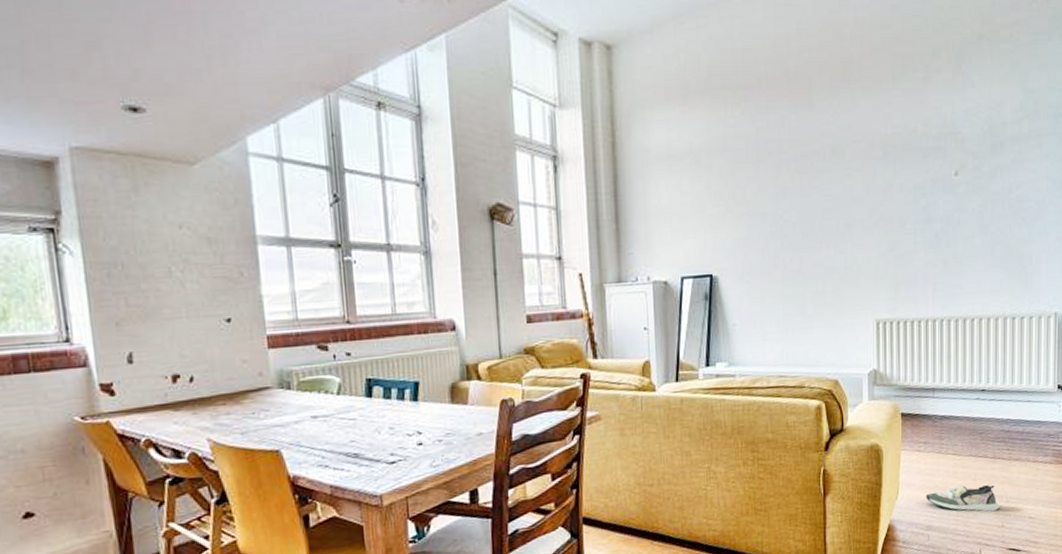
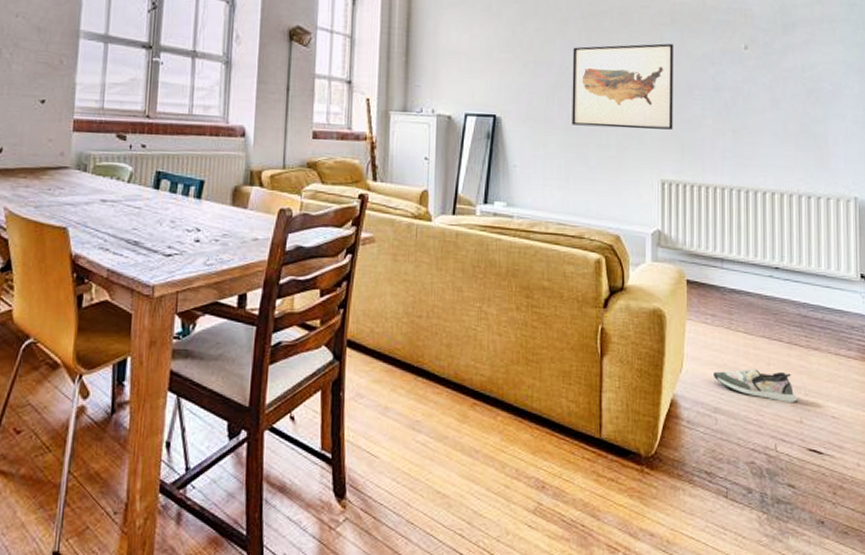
wall art: none [786,179,887,275] -> present [572,43,673,130]

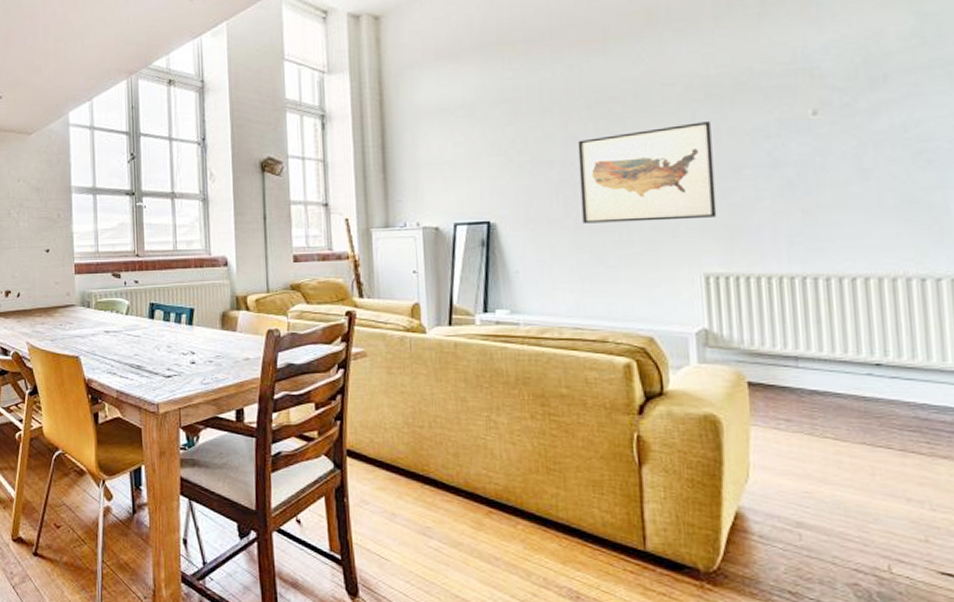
shoe: present [714,369,798,404] -> none [793,480,920,520]

